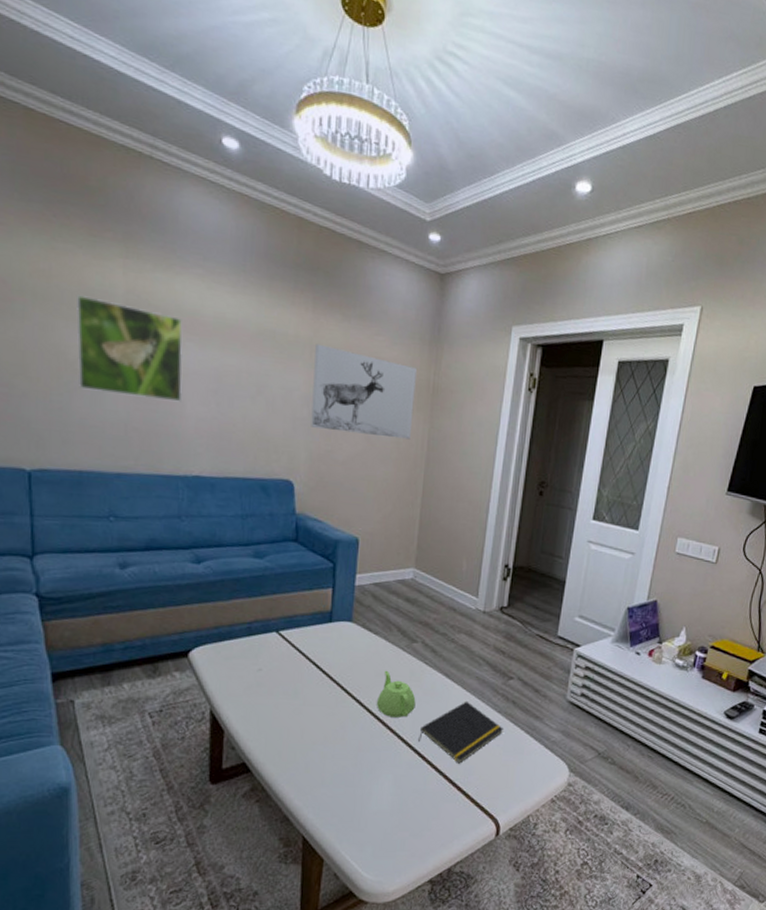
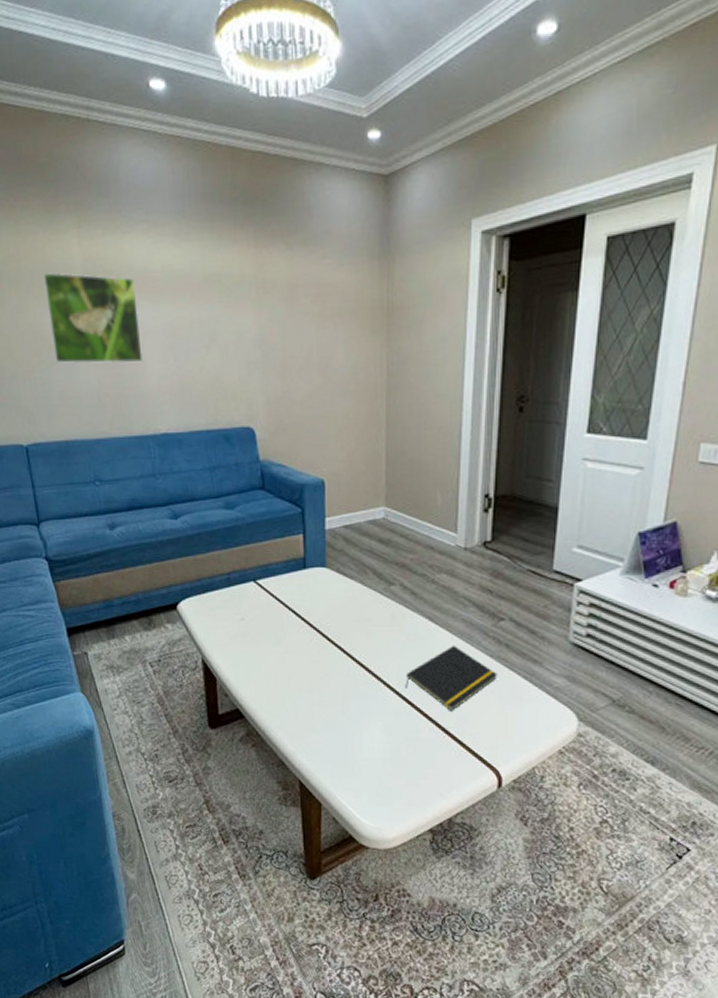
wall art: present [311,343,417,440] -> none [261,279,369,370]
teapot: present [377,670,416,718] -> none [359,615,399,664]

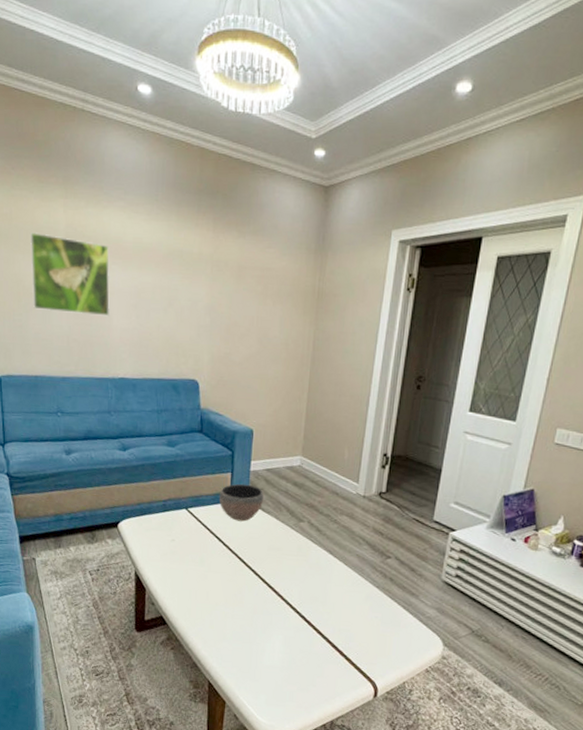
bowl: none [291,546,344,591] -> present [219,483,263,522]
notepad: present [405,645,497,711] -> none [305,575,381,631]

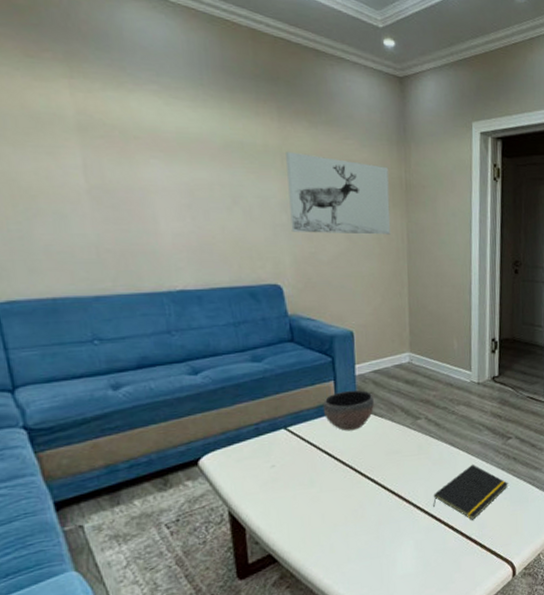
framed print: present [30,232,111,316] -> none [22,119,155,220]
wall art: none [212,259,303,341] -> present [286,151,391,235]
notepad: none [305,575,381,631] -> present [433,464,508,520]

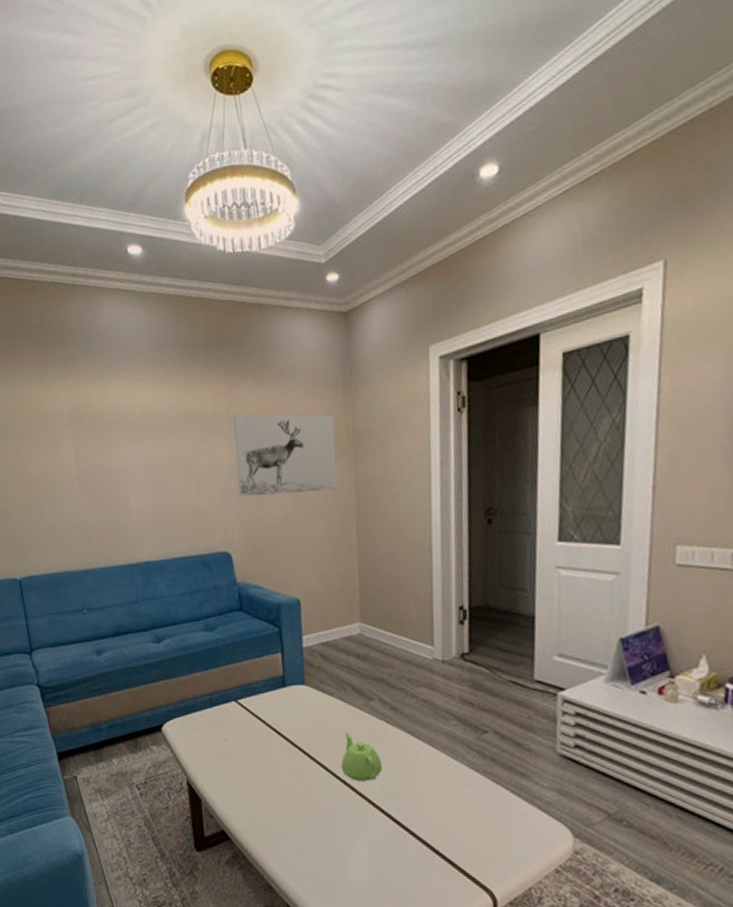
bowl: present [322,390,374,431] -> none [270,663,323,708]
teapot: none [390,448,427,490] -> present [341,732,382,781]
notepad: present [433,464,508,520] -> none [390,760,485,829]

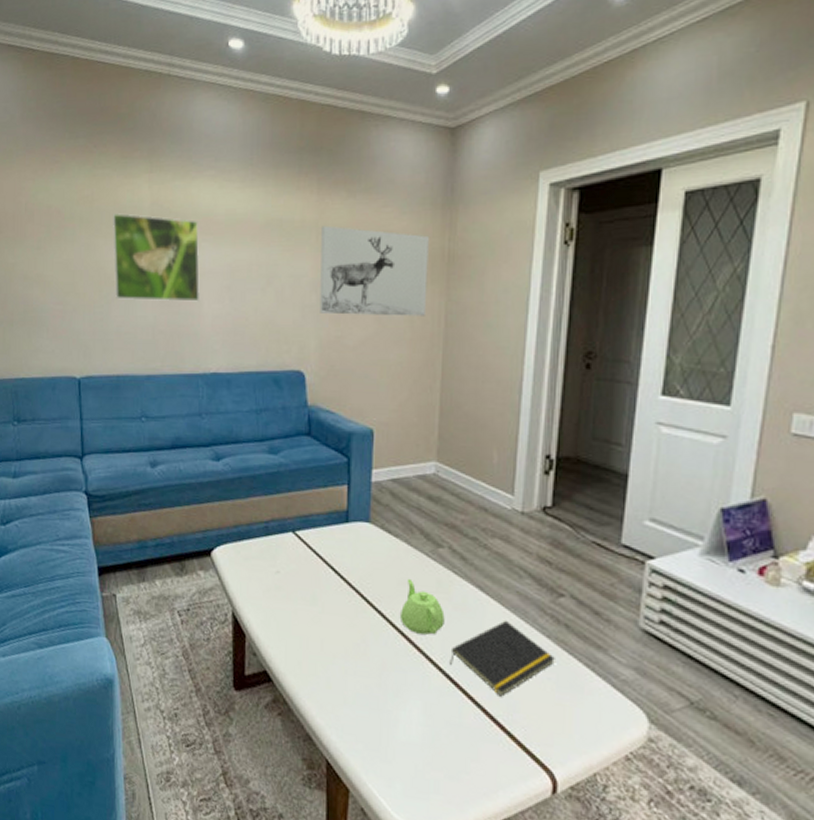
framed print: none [35,420,126,502] -> present [113,213,201,302]
notepad: none [390,760,485,829] -> present [450,620,555,697]

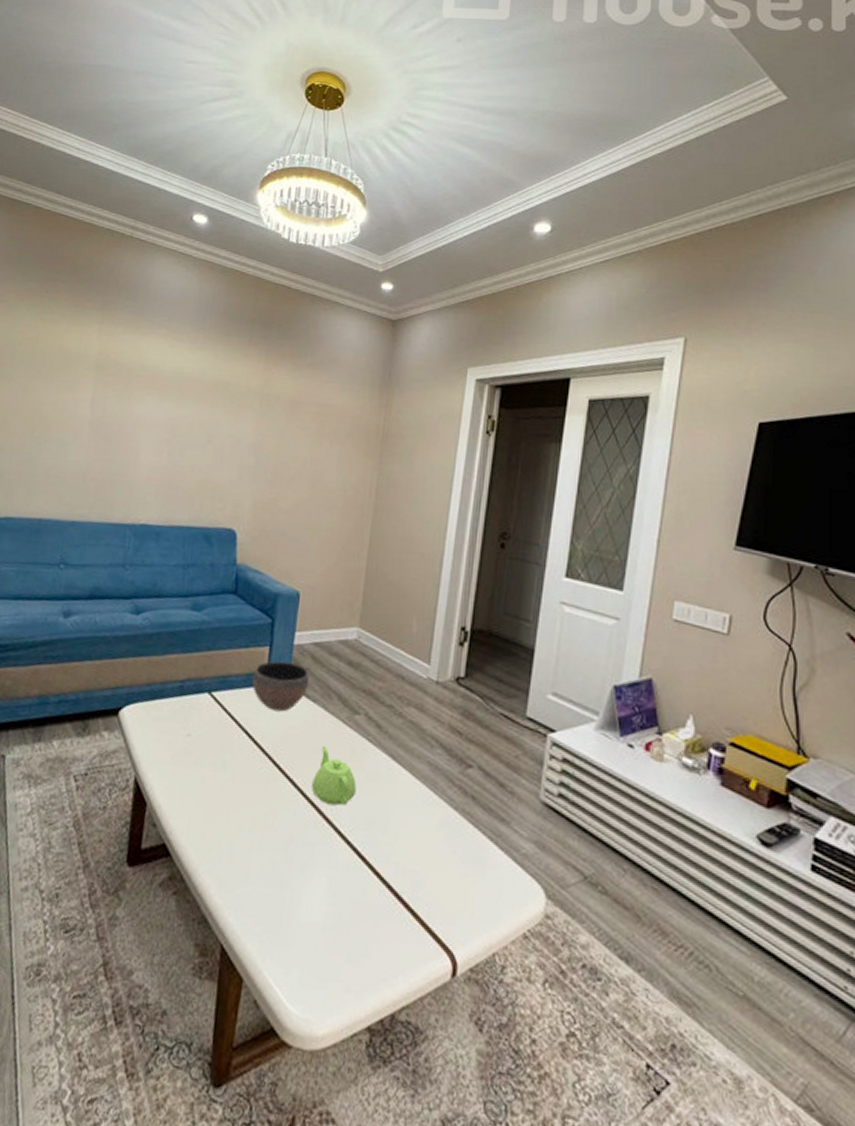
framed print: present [113,213,201,302] -> none [48,358,144,453]
wall art: present [320,225,429,316] -> none [257,393,366,487]
bowl: none [333,498,389,548] -> present [251,661,309,712]
notepad: present [450,620,555,697] -> none [358,790,461,872]

